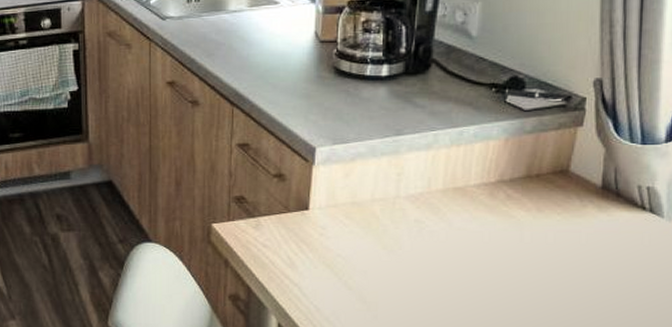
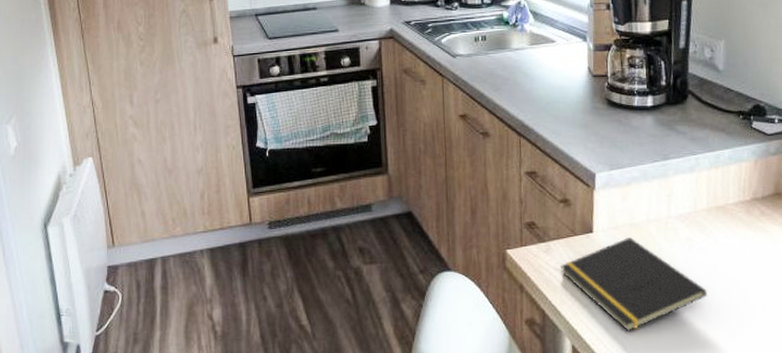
notepad: none [270,217,434,313] -> present [561,237,707,331]

